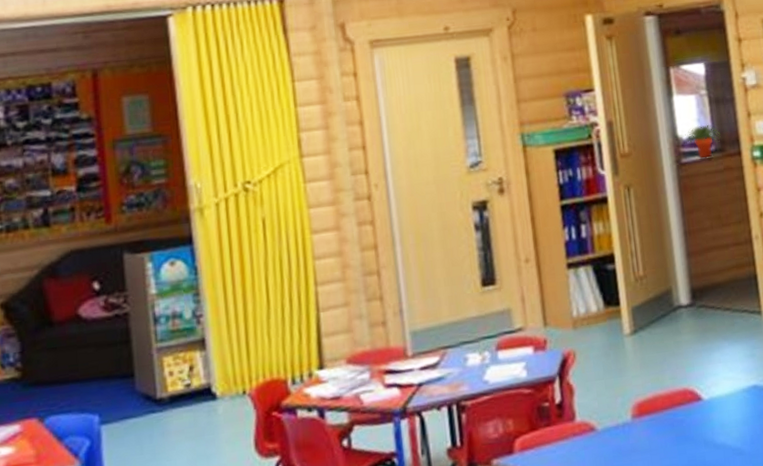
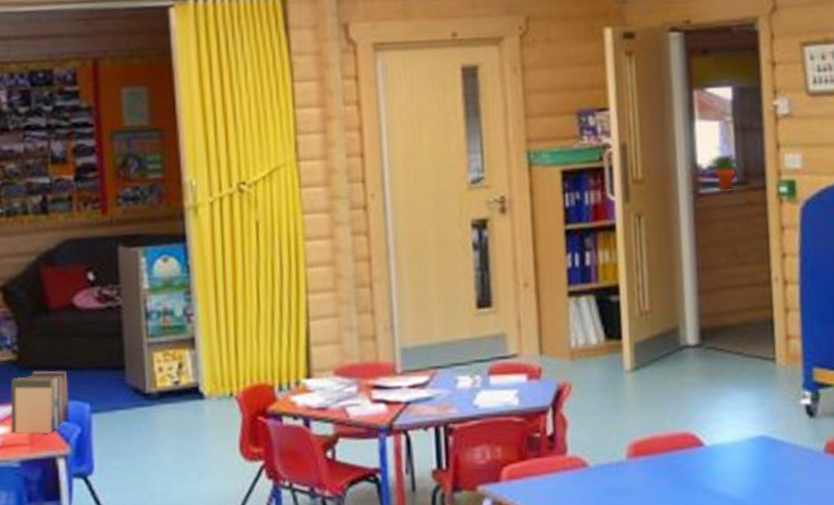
books: none [14,383,78,453] -> present [10,370,70,434]

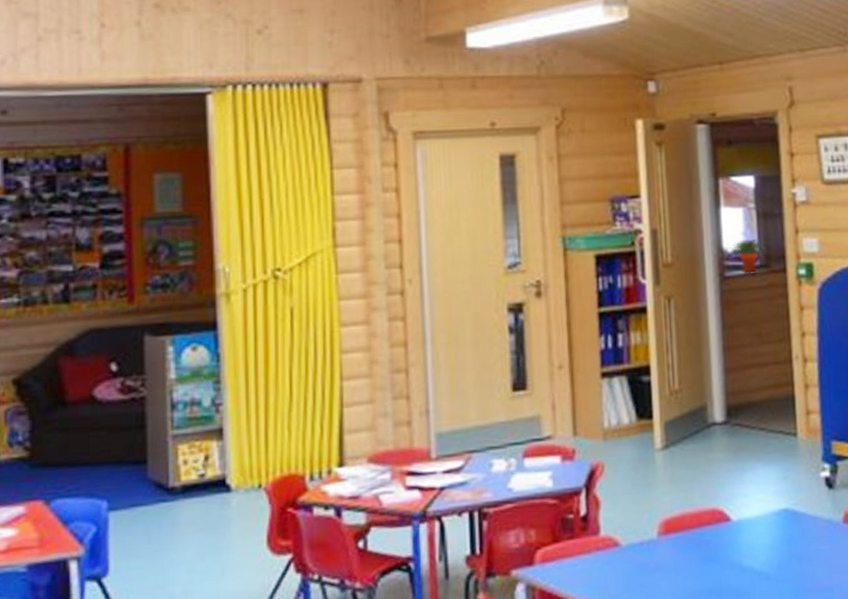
books: present [10,370,70,434] -> none [18,467,86,536]

